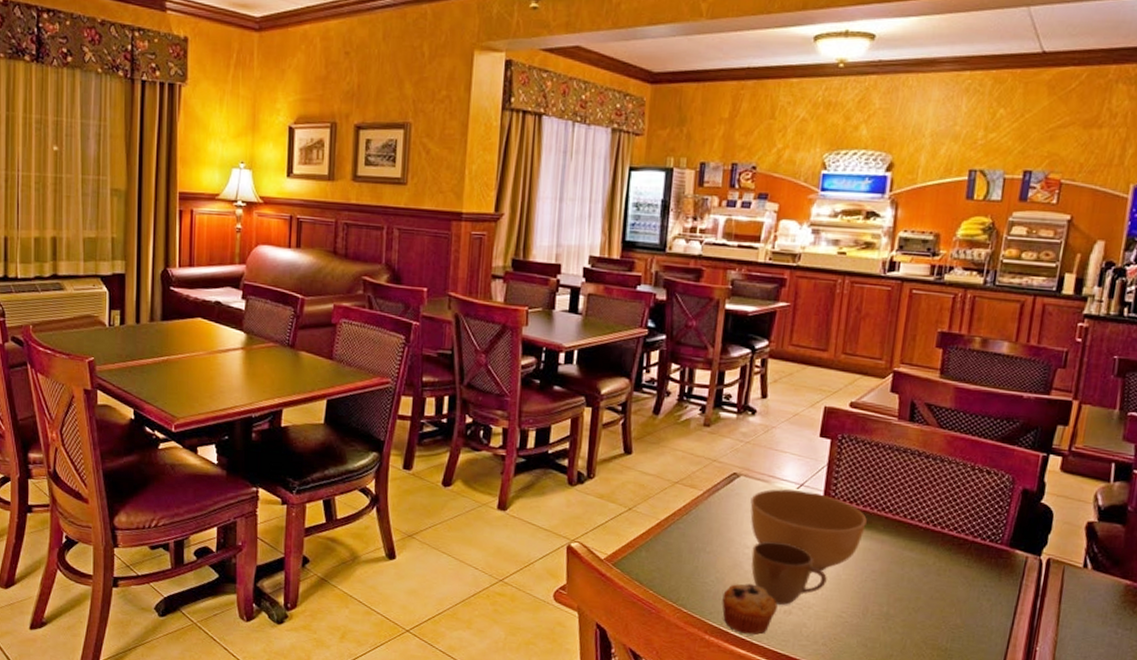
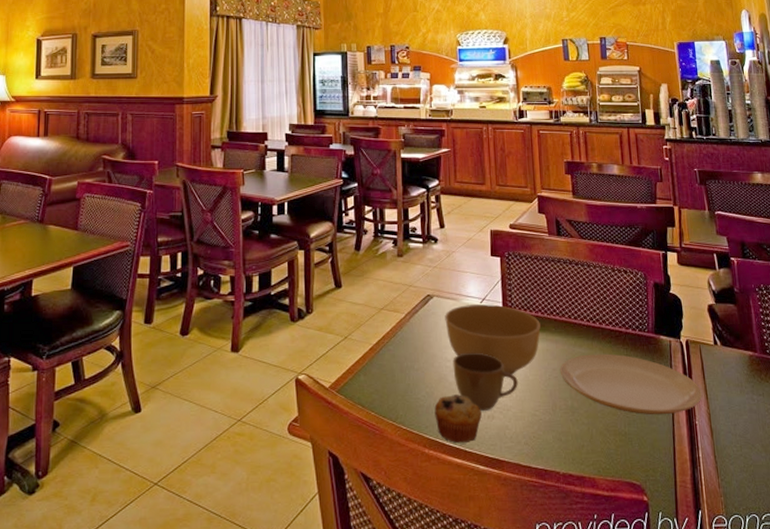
plate: none [880,559,1054,636] -> present [560,353,703,415]

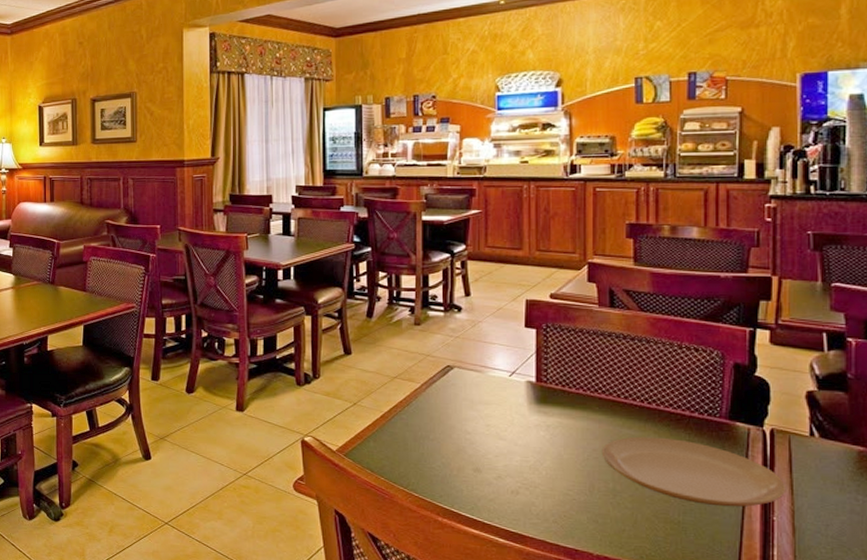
muffin: present [434,395,482,444] -> none [450,467,504,516]
bowl: present [445,304,541,375] -> none [466,377,581,452]
cup: present [453,352,518,411] -> none [473,426,549,486]

